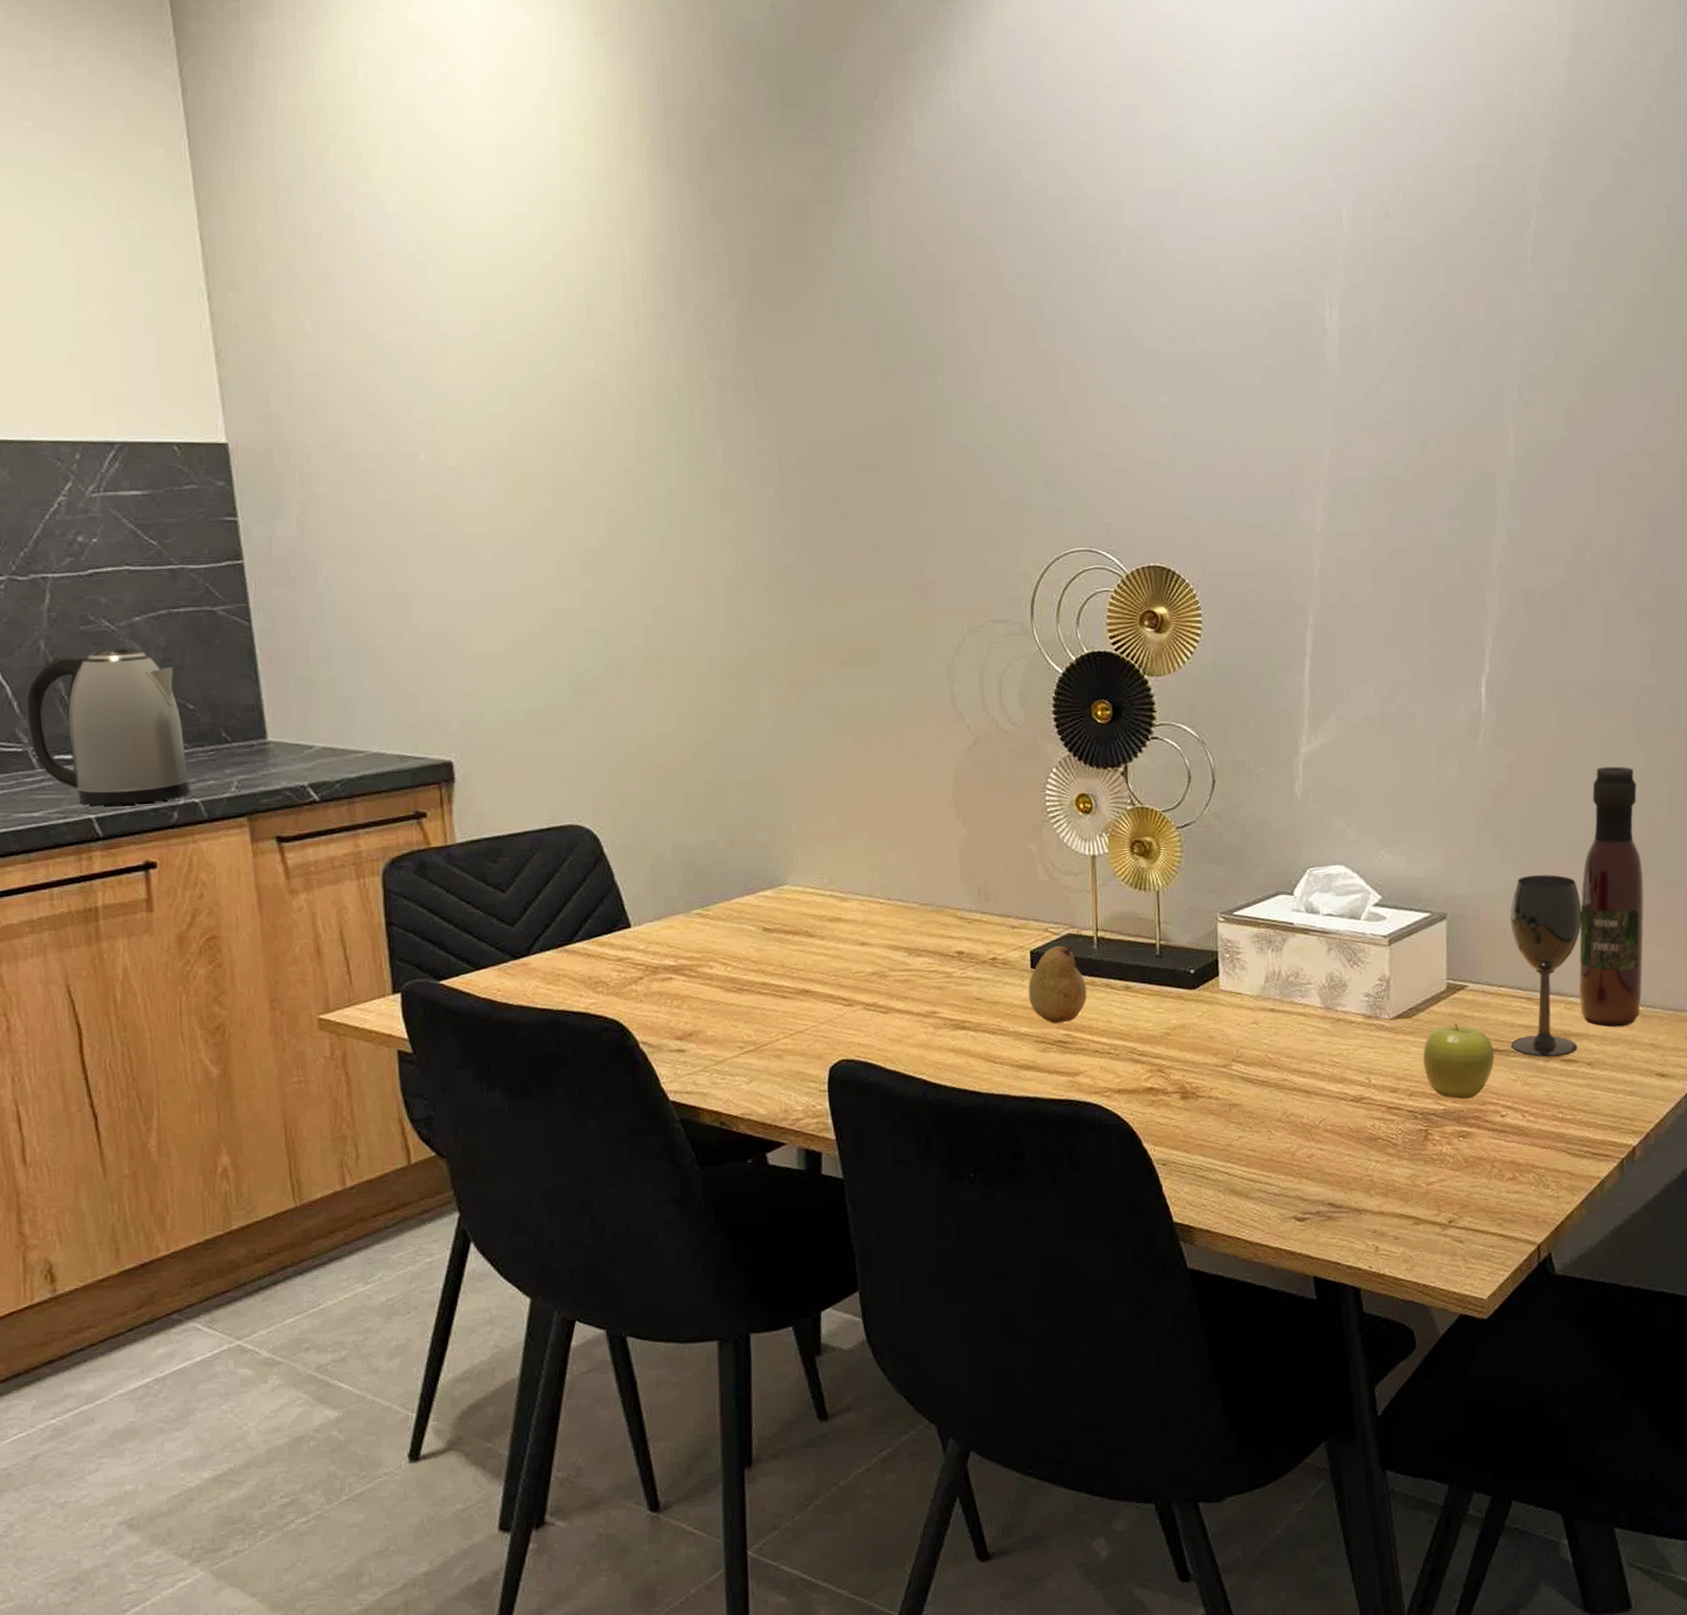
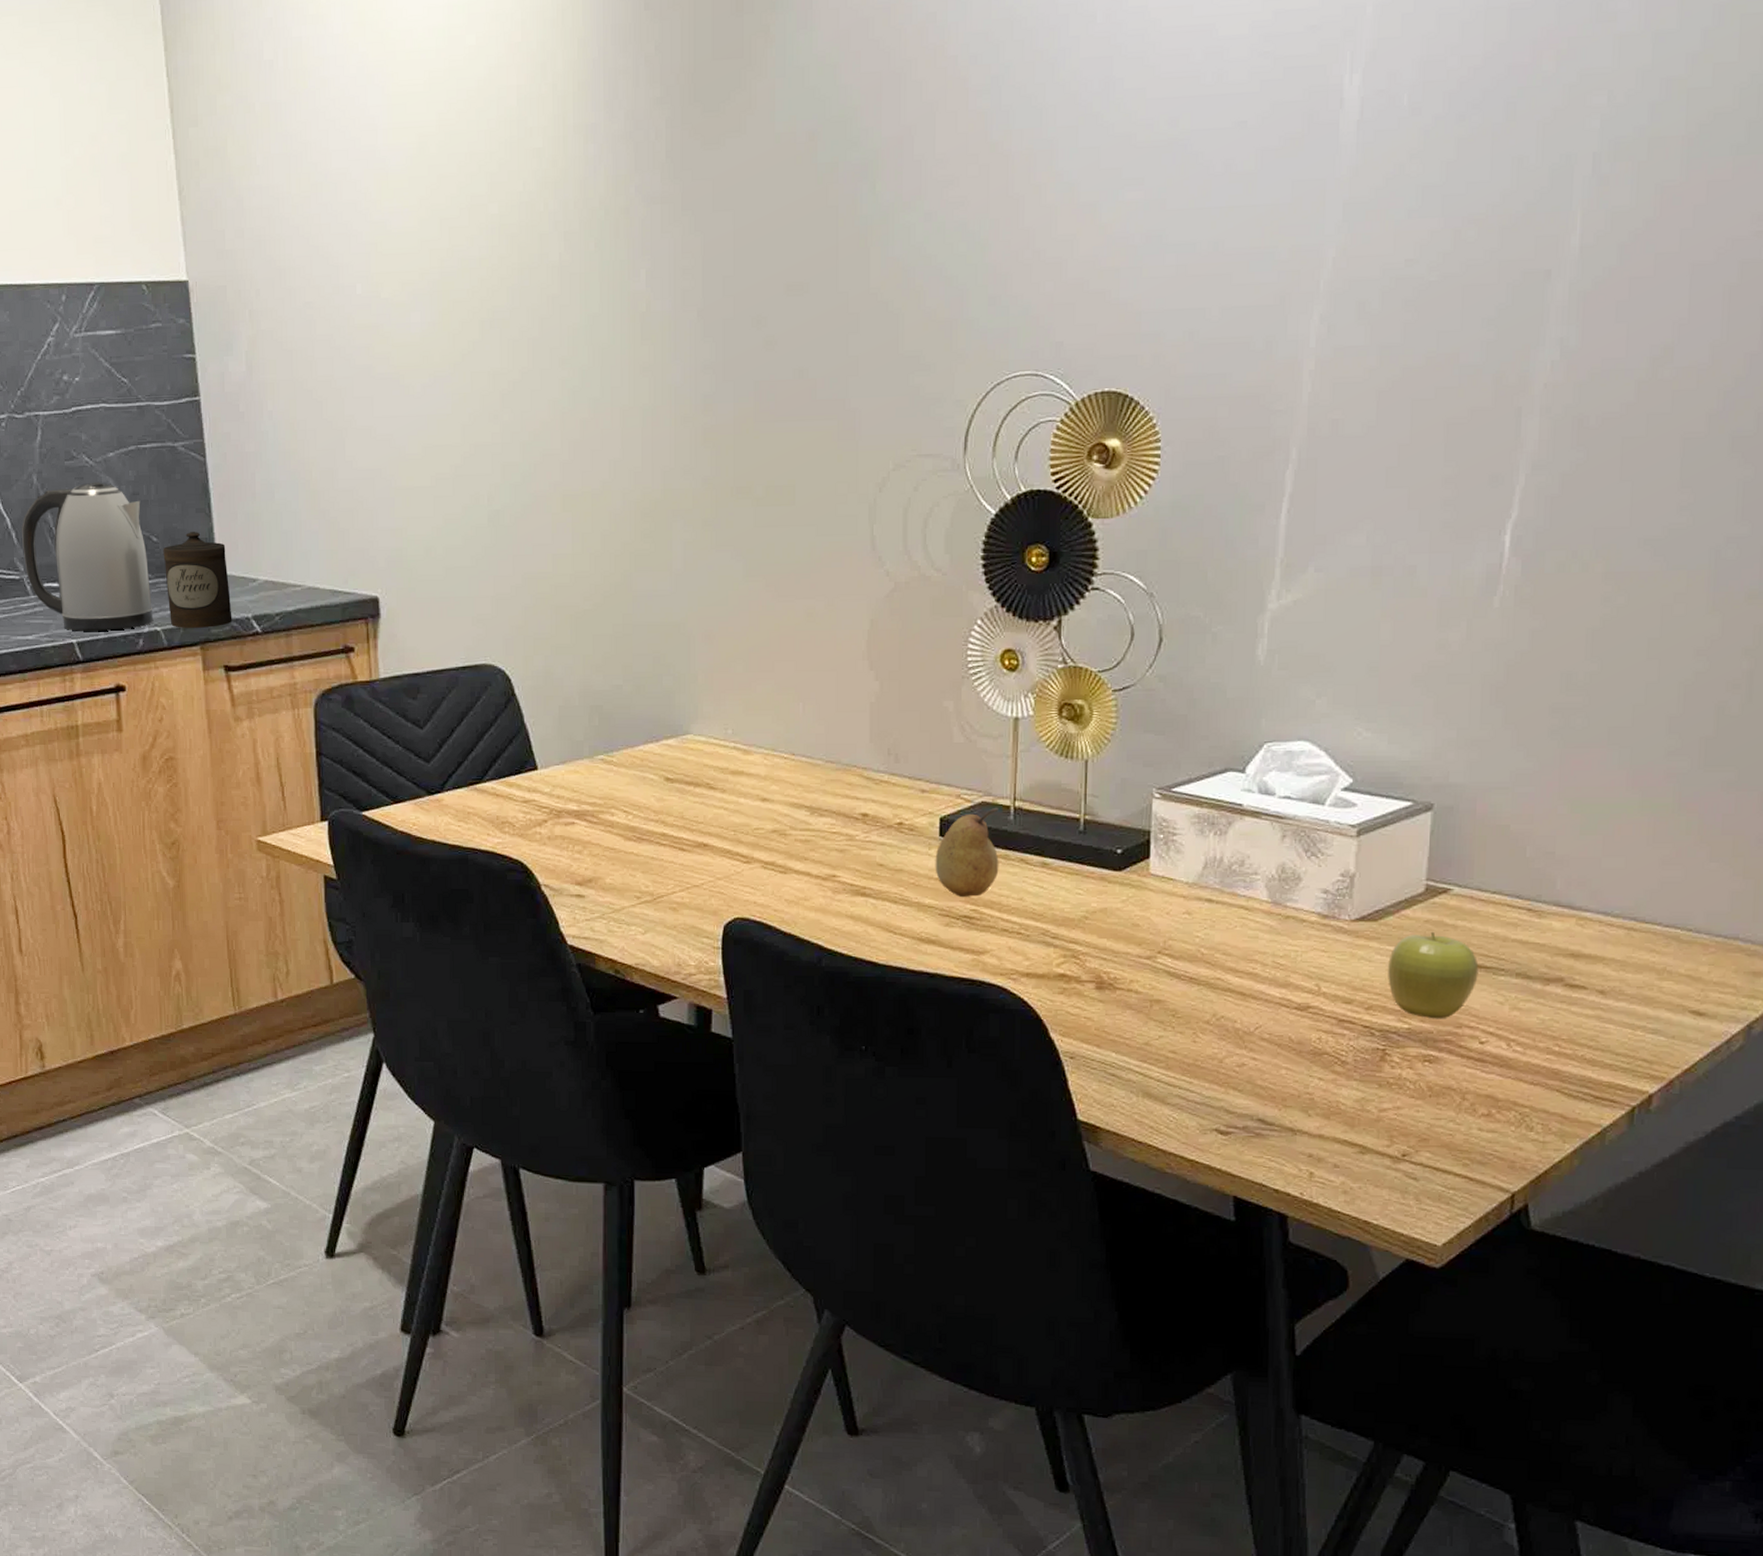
canister: none [201,698,285,799] -> present [163,532,232,628]
wine glass: present [1510,874,1582,1057] -> none [1502,764,1612,980]
wine bottle: present [1579,766,1644,1027] -> none [1597,636,1704,950]

